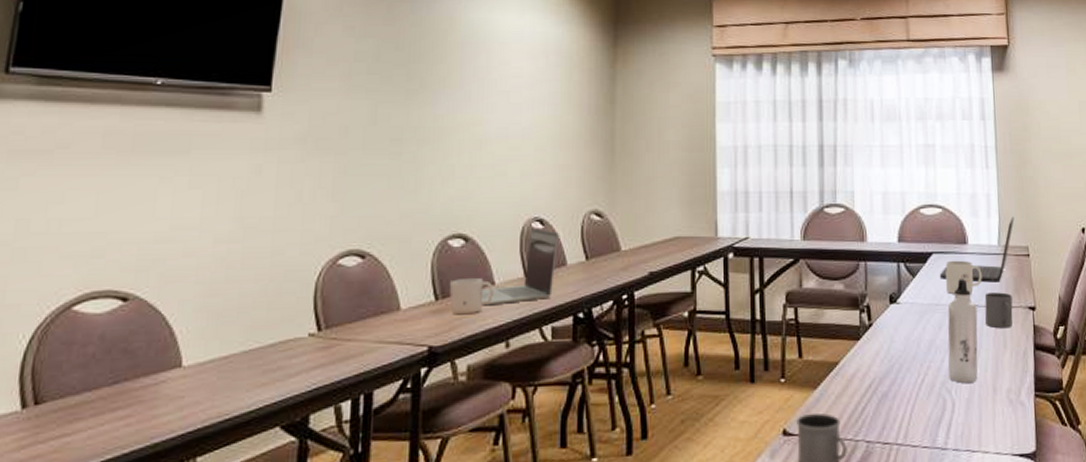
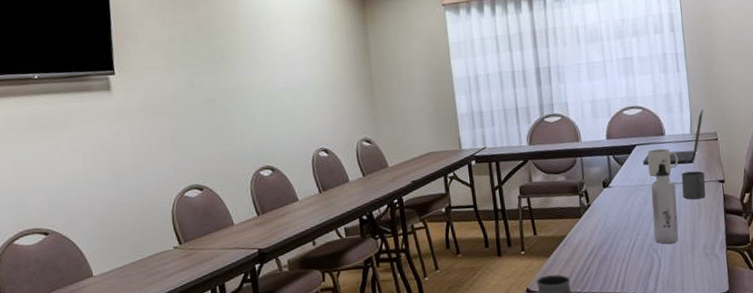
mug: present [449,278,494,315] -> none [265,197,299,225]
laptop: present [482,228,559,306] -> none [290,156,342,217]

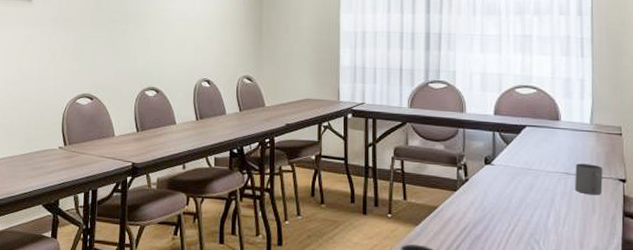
laptop: present [642,109,704,165] -> none [532,100,608,155]
mug: present [647,148,679,176] -> none [537,133,573,162]
water bottle: present [651,163,679,244] -> none [537,149,567,237]

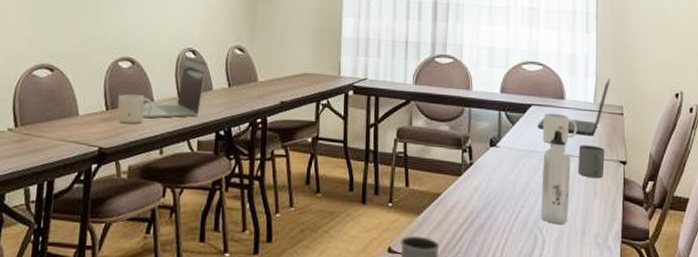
mug: none [146,118,175,144] -> present [117,94,153,124]
laptop: none [167,86,220,139] -> present [143,57,207,119]
laptop: none [532,100,608,155] -> present [537,78,611,136]
mug: none [537,133,573,162] -> present [542,113,577,144]
water bottle: none [537,149,567,237] -> present [541,130,571,224]

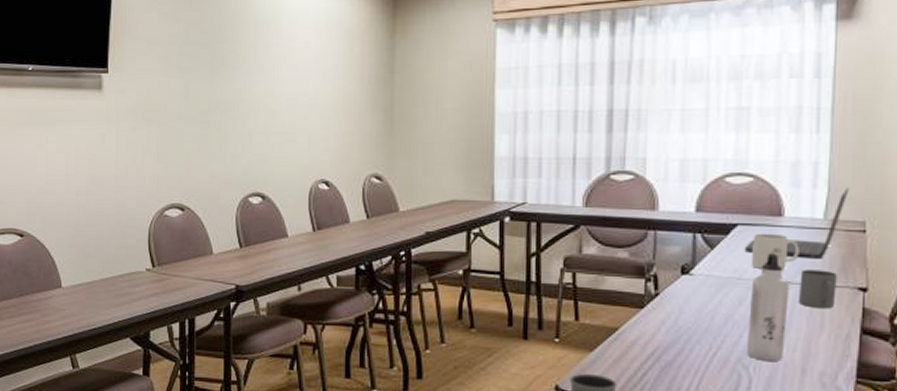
mug: present [117,94,153,124] -> none [250,231,287,261]
laptop: present [143,57,207,119] -> none [277,189,342,255]

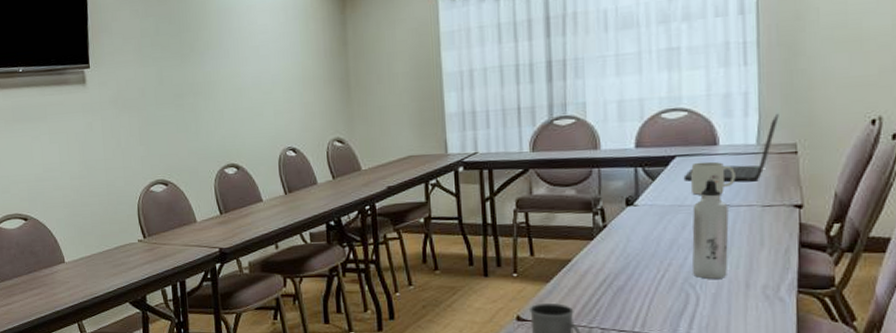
mug: present [799,269,837,309] -> none [738,191,774,227]

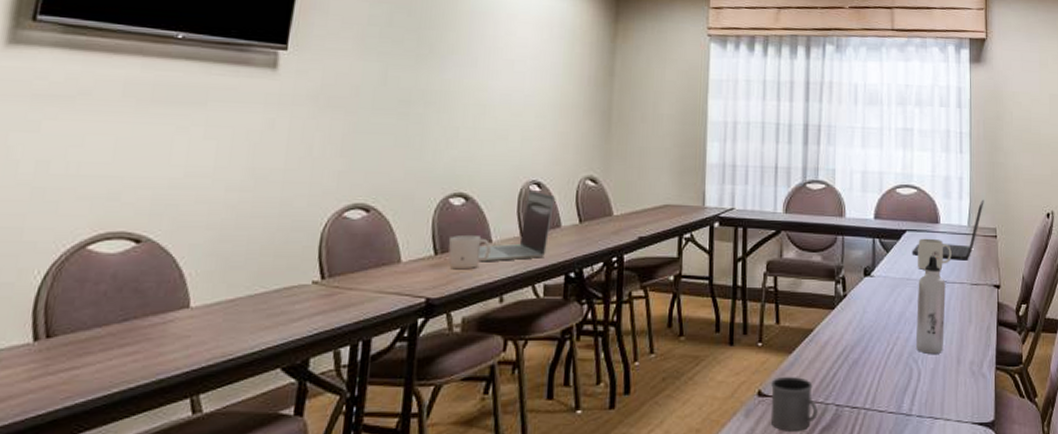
mug: none [229,197,263,225] -> present [448,235,491,270]
laptop: none [253,155,309,218] -> present [479,190,555,262]

